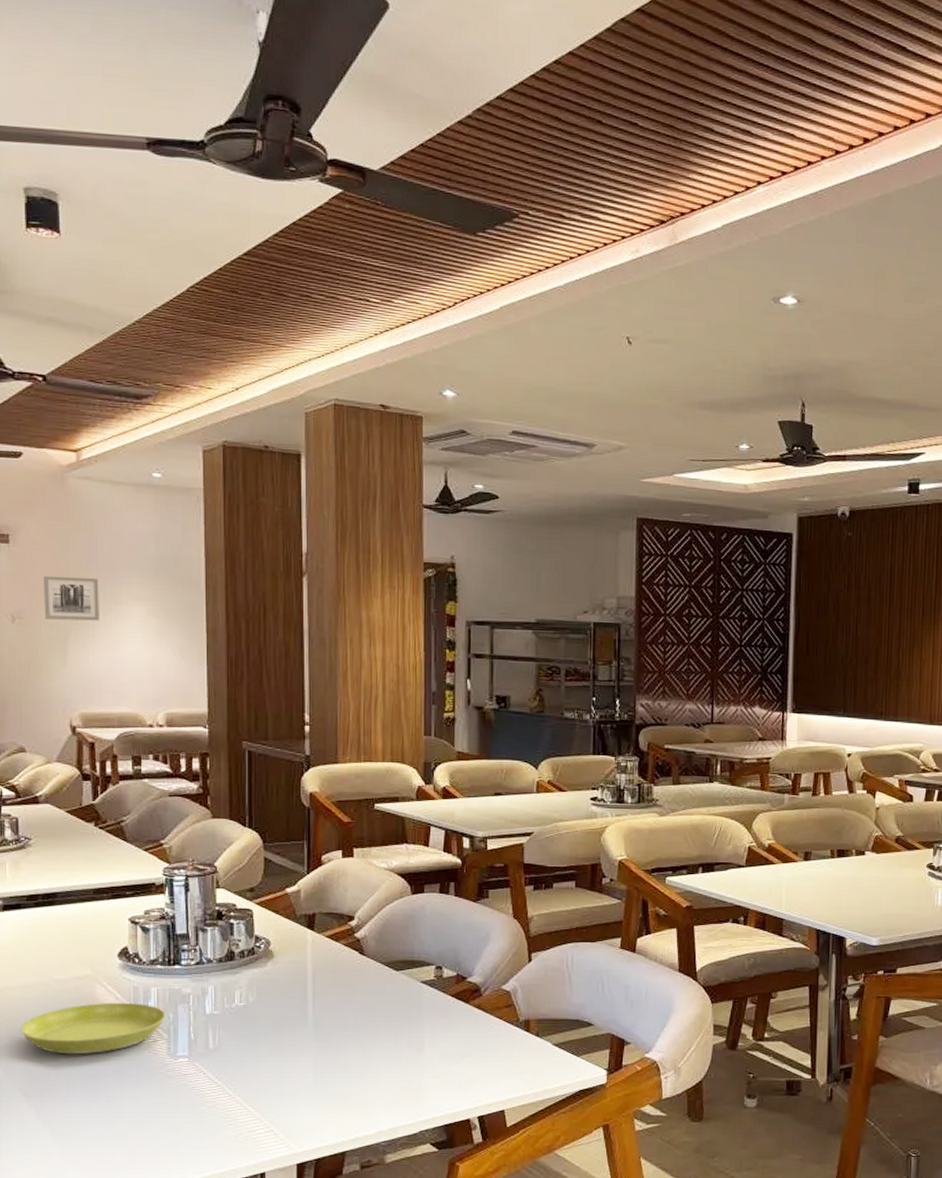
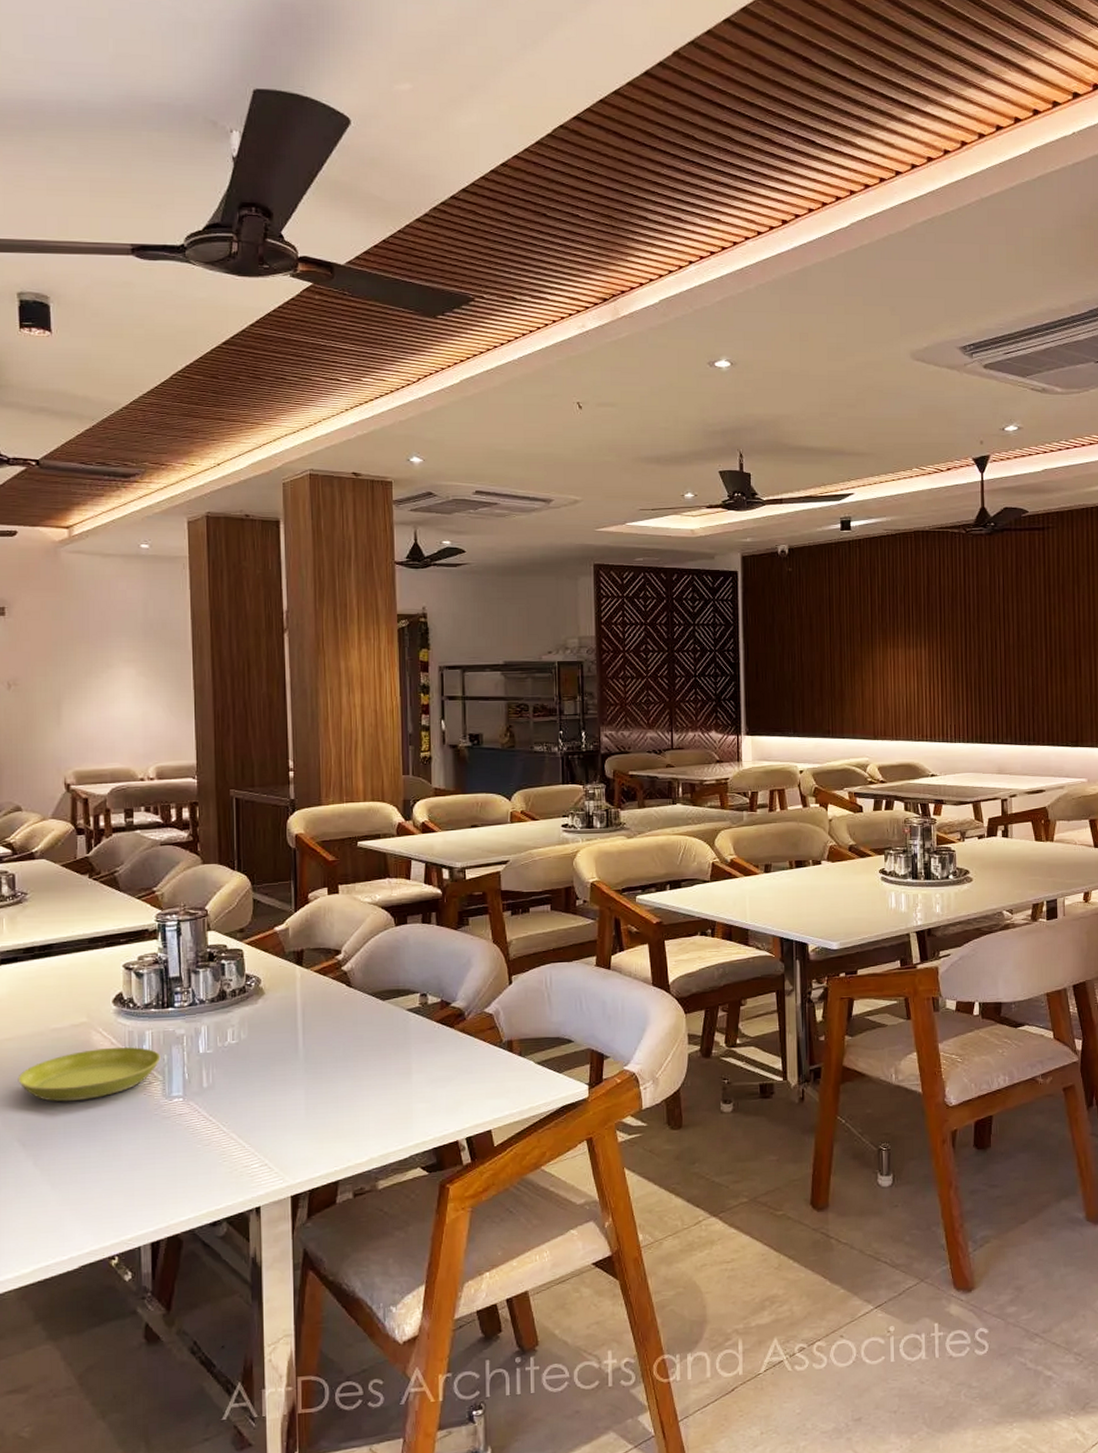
wall art: present [43,575,99,621] -> none [37,643,92,684]

